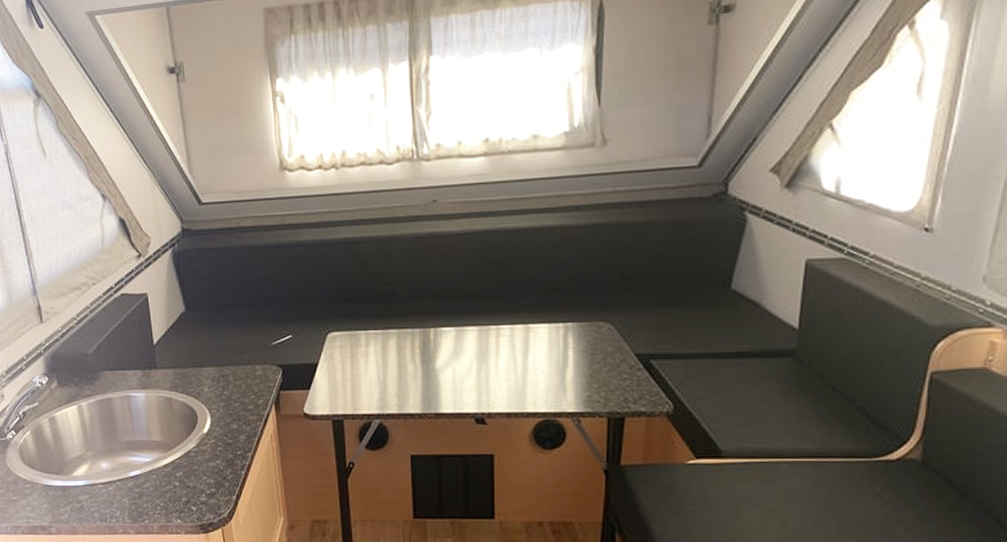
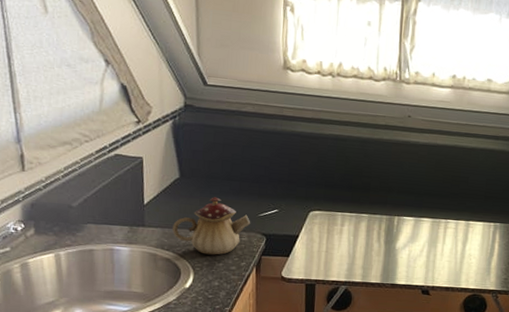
teapot: none [184,328,264,394] -> present [172,197,251,255]

